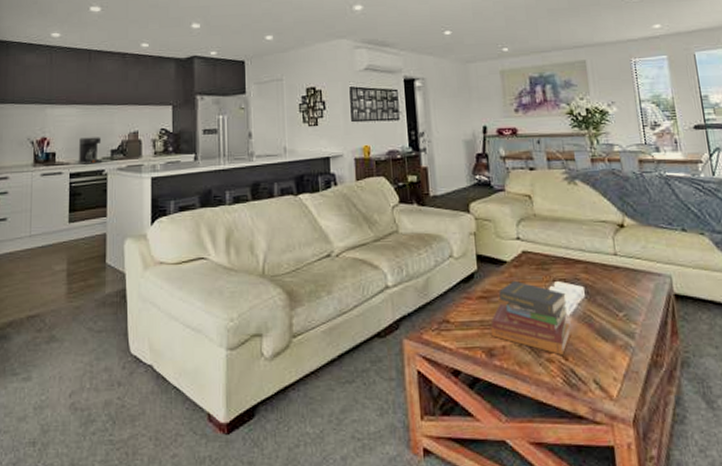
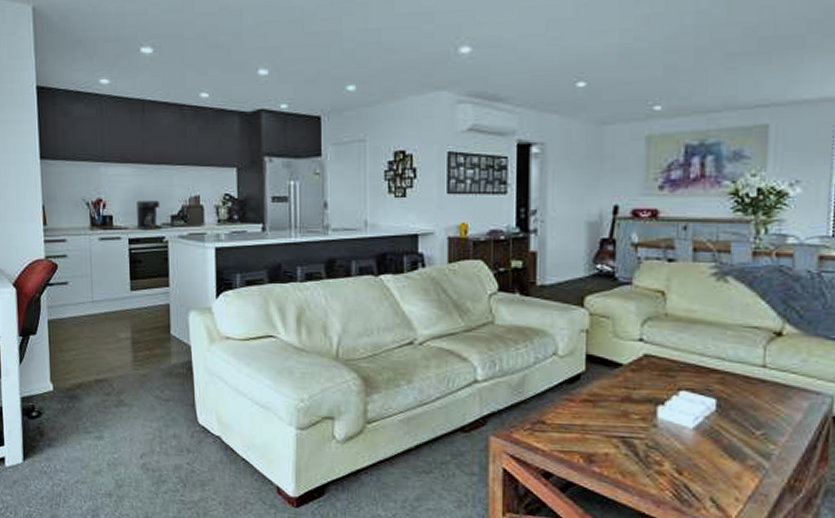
books: present [490,280,572,356] -> none [593,385,692,470]

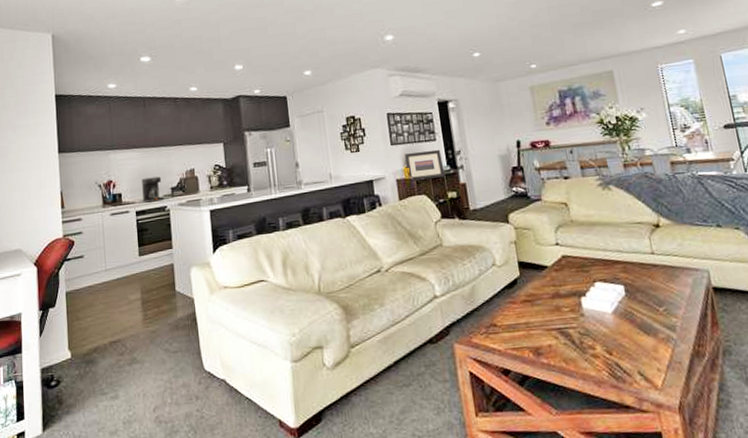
picture frame: none [463,205,512,241] -> present [405,149,446,181]

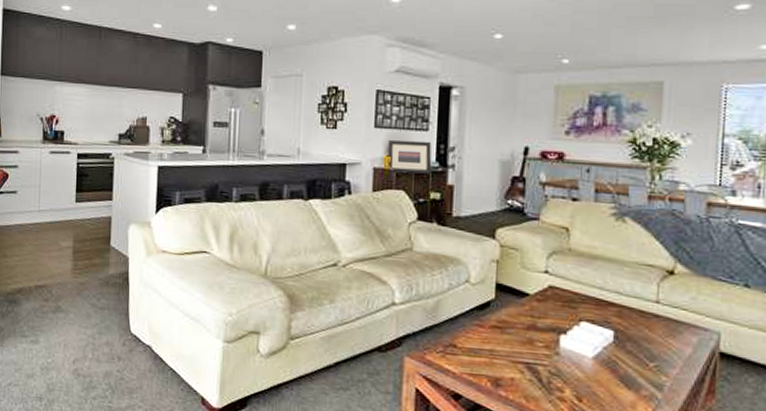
coffee maker: present [142,176,165,203] -> none [85,118,110,147]

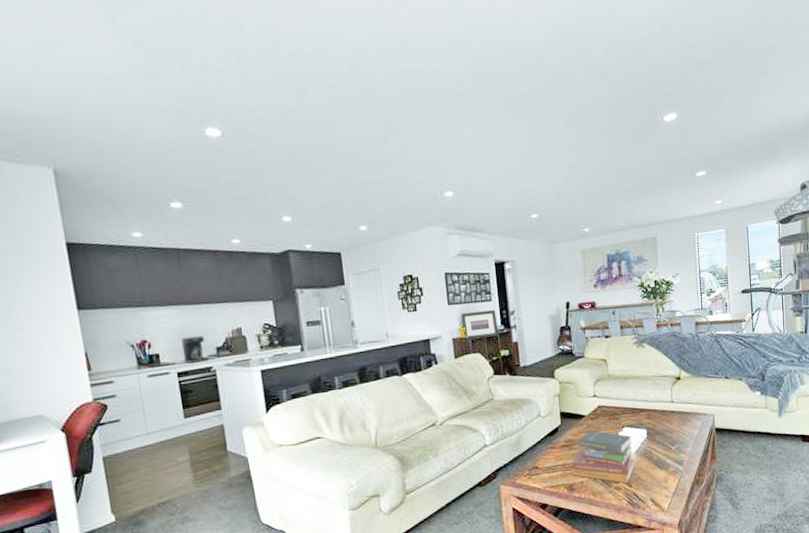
coffee maker: none [85,118,110,147] -> present [181,336,209,364]
books: none [500,314,591,397] -> present [571,430,635,484]

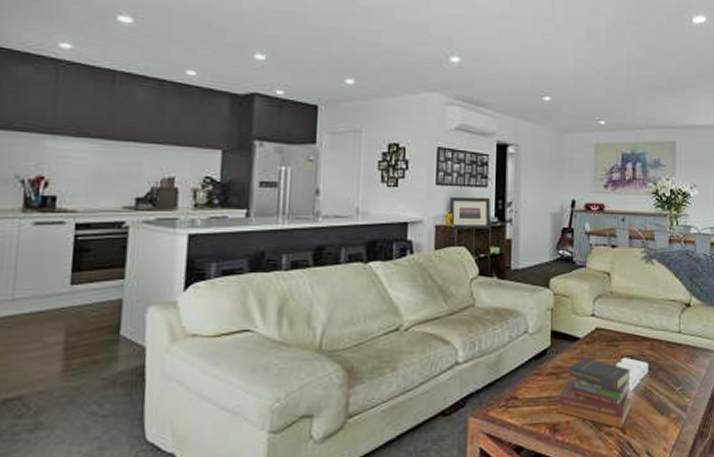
coffee maker: present [181,336,209,364] -> none [88,180,124,214]

